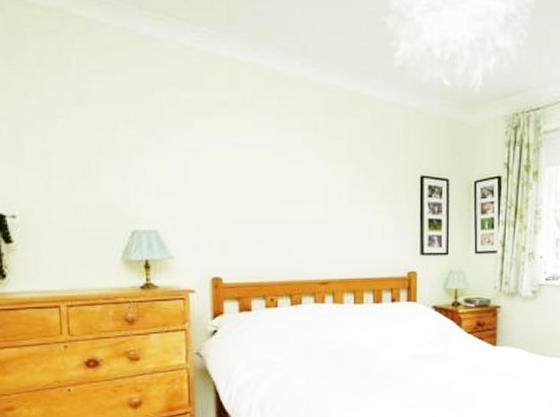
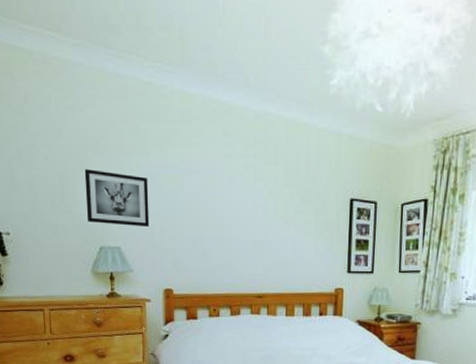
wall art: none [112,142,193,207] -> present [84,169,150,227]

